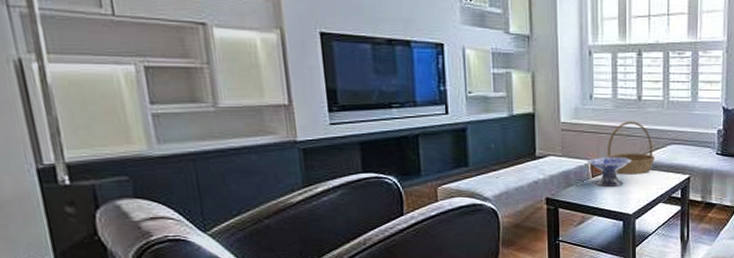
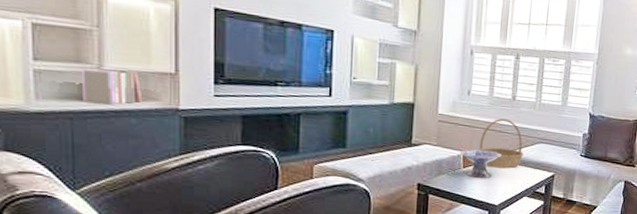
books: none [196,104,261,143] -> present [80,66,143,105]

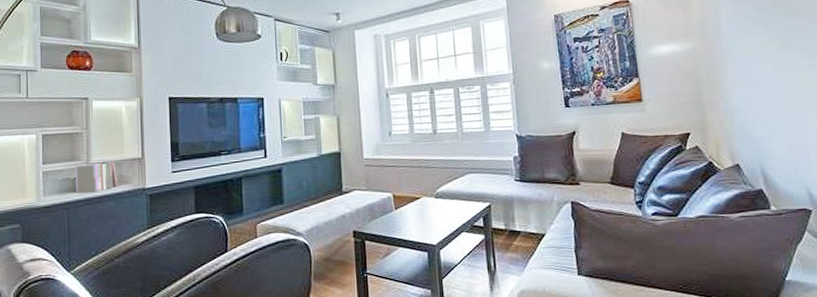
decorative bowl: present [459,149,501,179] -> none [389,188,432,219]
basket: present [479,118,523,169] -> none [408,153,454,206]

